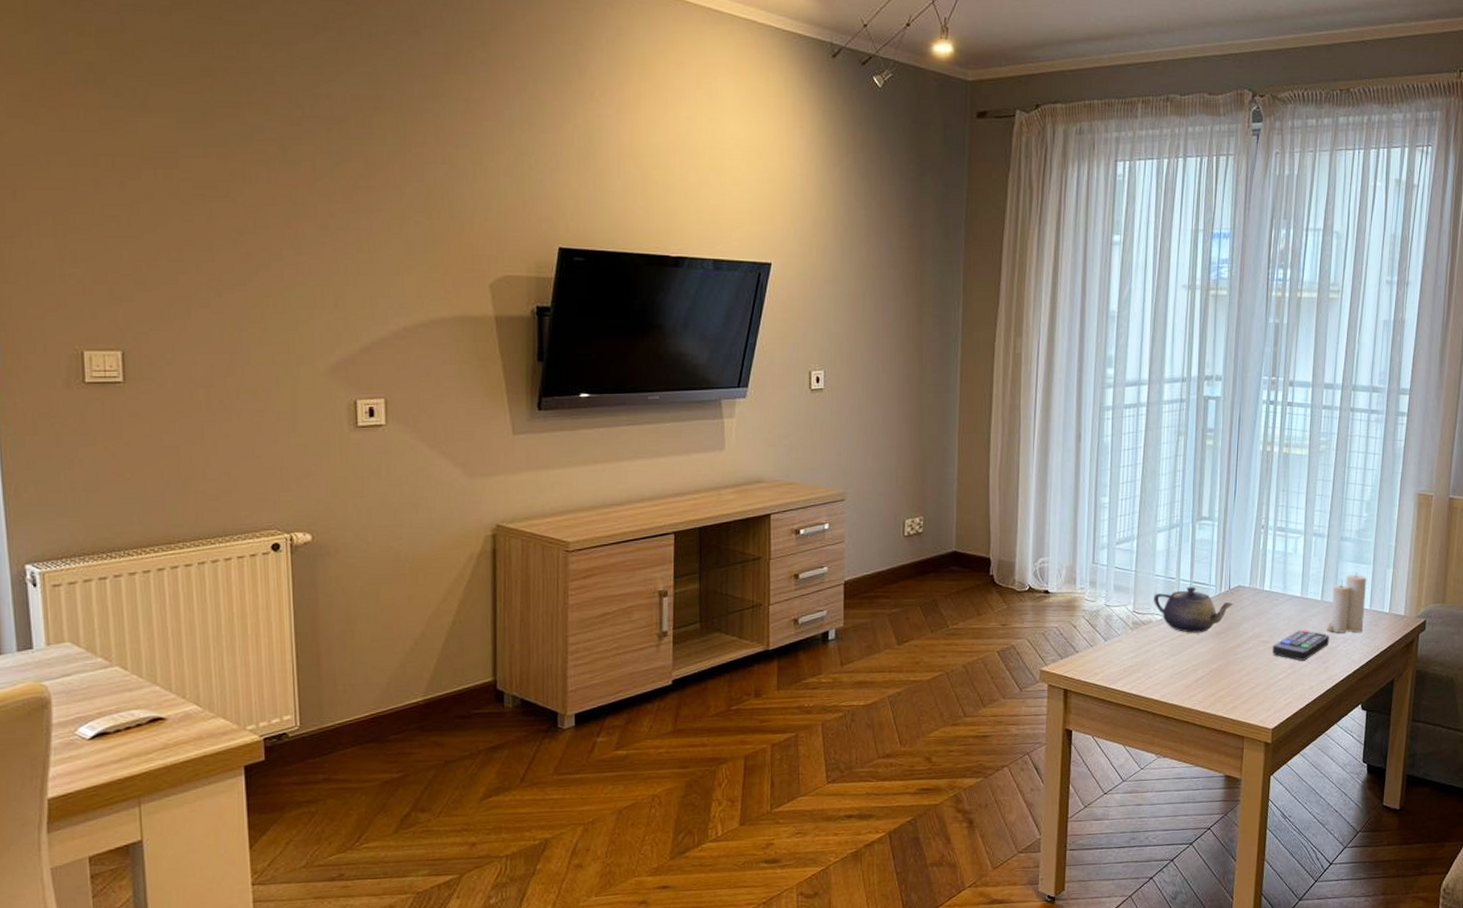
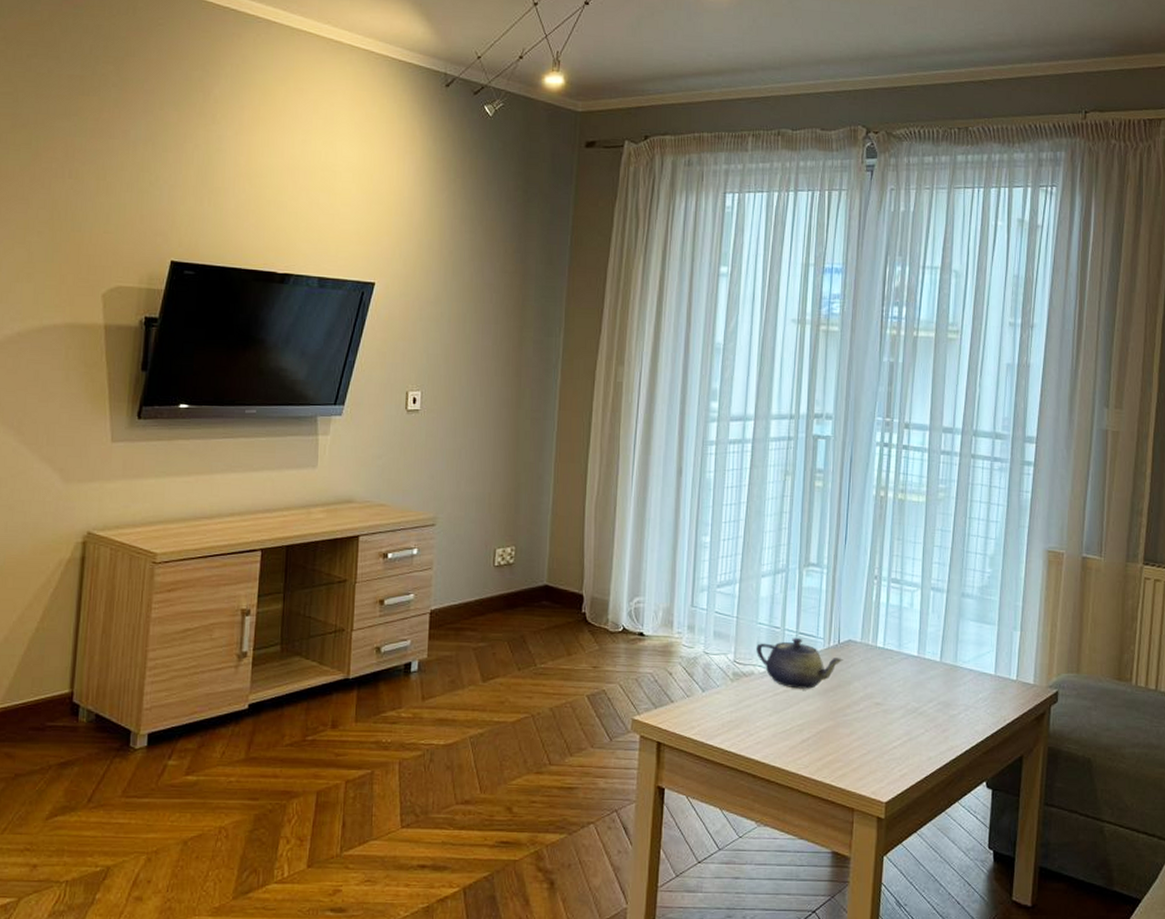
remote control: present [1273,629,1330,661] -> none [886,692,950,728]
candle: present [1326,573,1367,633] -> none [946,633,991,700]

